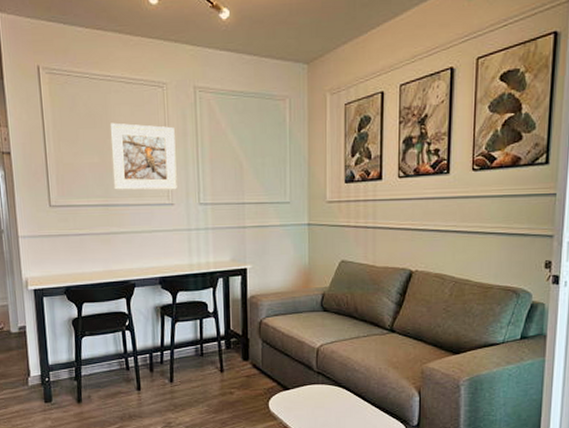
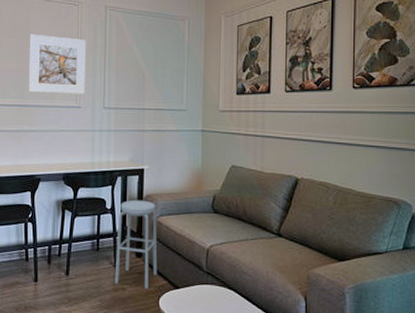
stool: none [221,301,266,392] -> present [114,200,158,289]

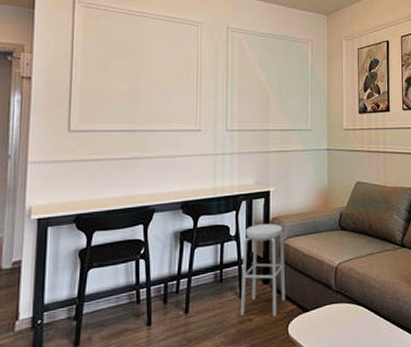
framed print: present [28,34,86,94] -> none [141,54,206,117]

